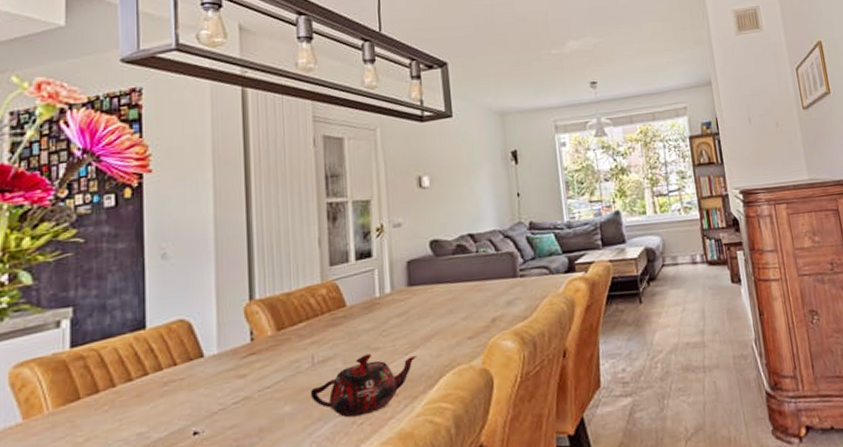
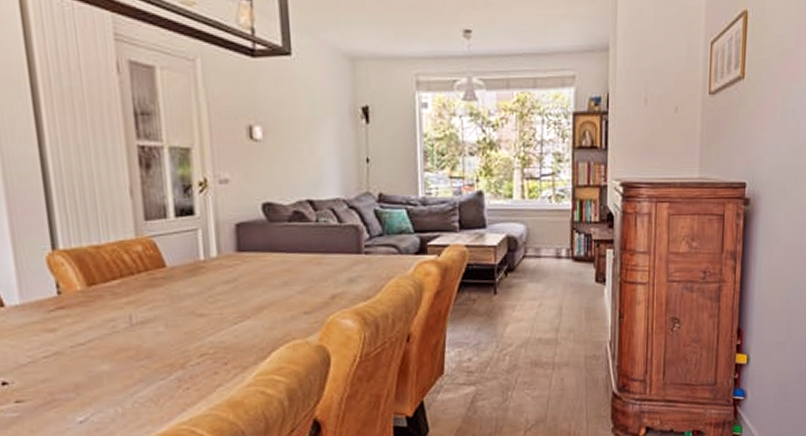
teapot: present [310,353,417,418] -> none [129,319,248,382]

